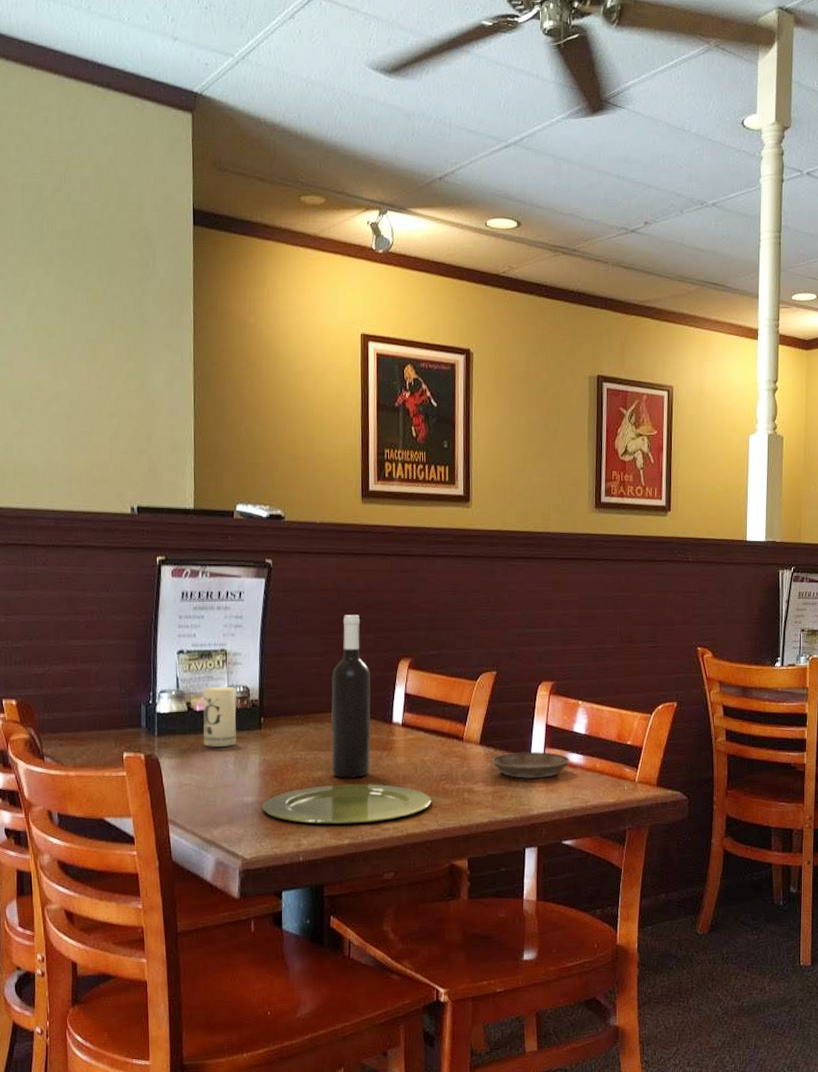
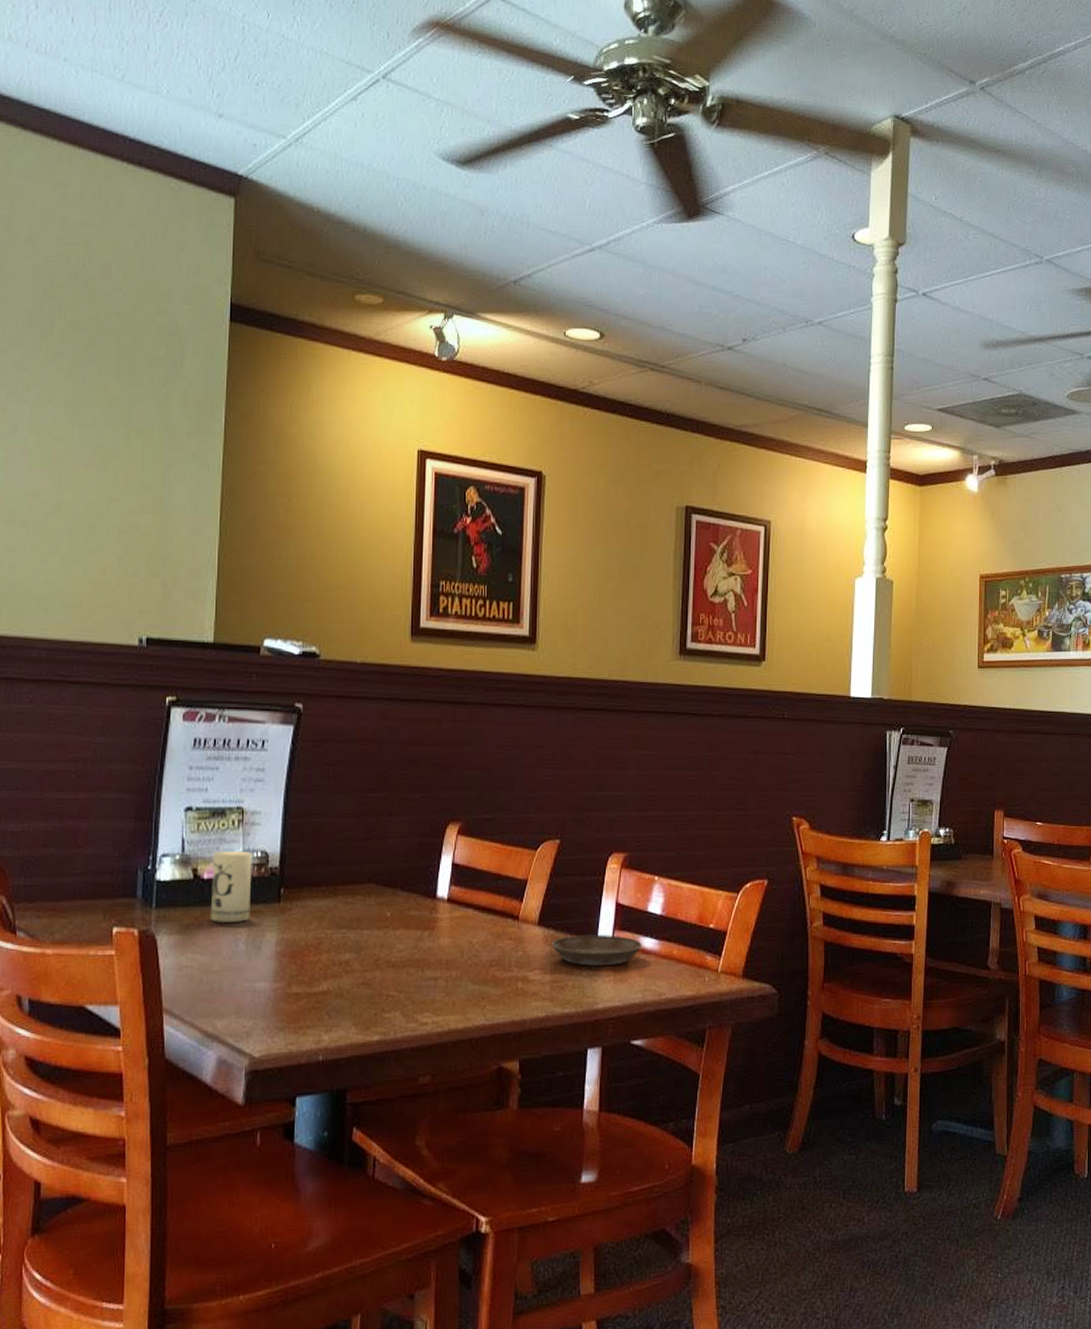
plate: present [263,784,432,825] -> none [277,969,479,1017]
wine bottle: present [331,615,371,778] -> none [362,770,412,962]

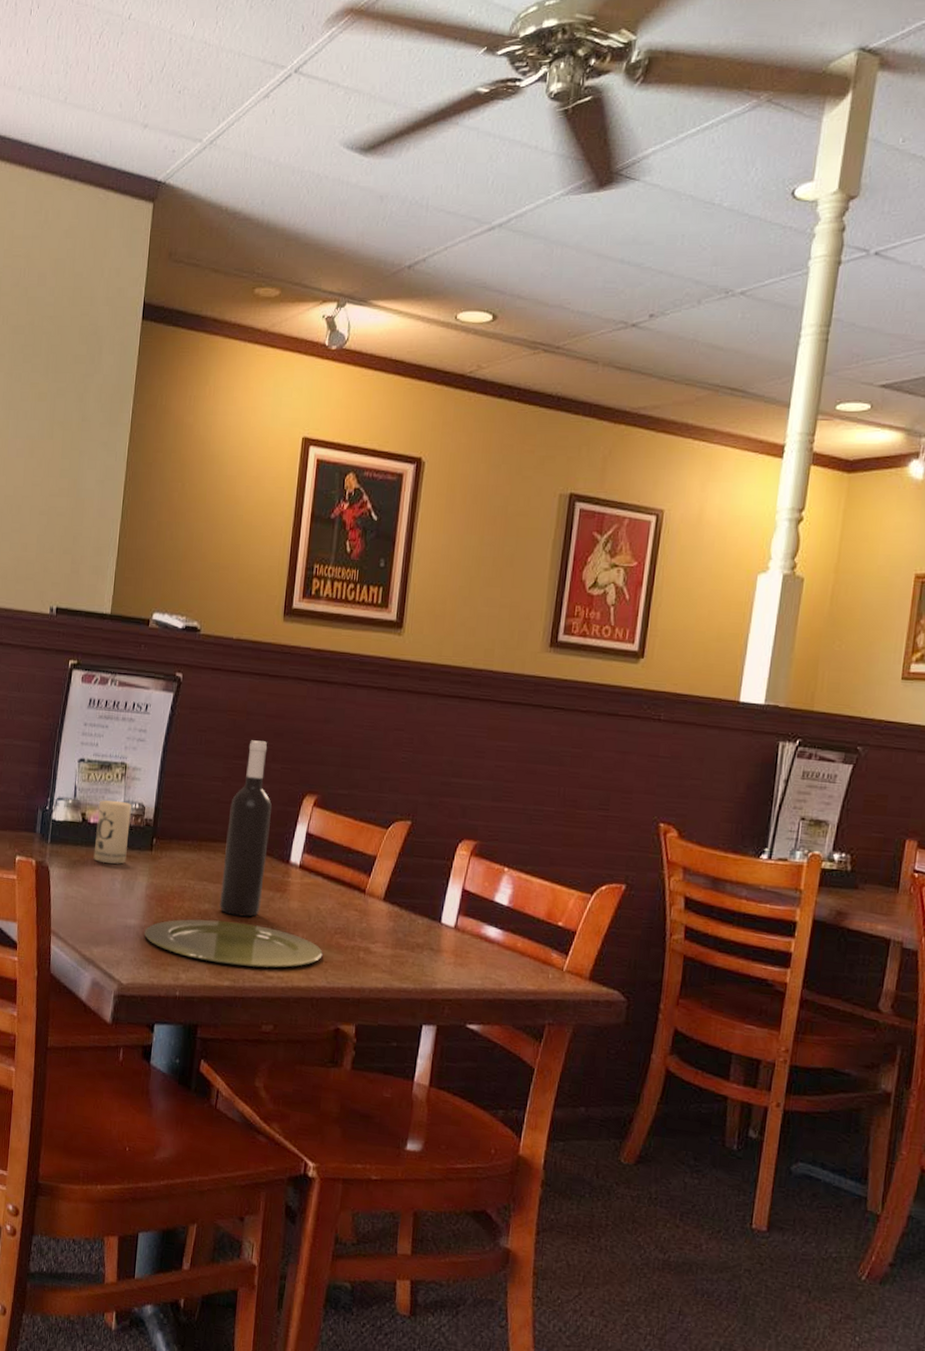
plate: none [277,969,479,1017] -> present [144,919,323,968]
wine bottle: none [362,770,412,962] -> present [220,740,272,917]
saucer: present [551,935,642,967] -> none [395,915,486,950]

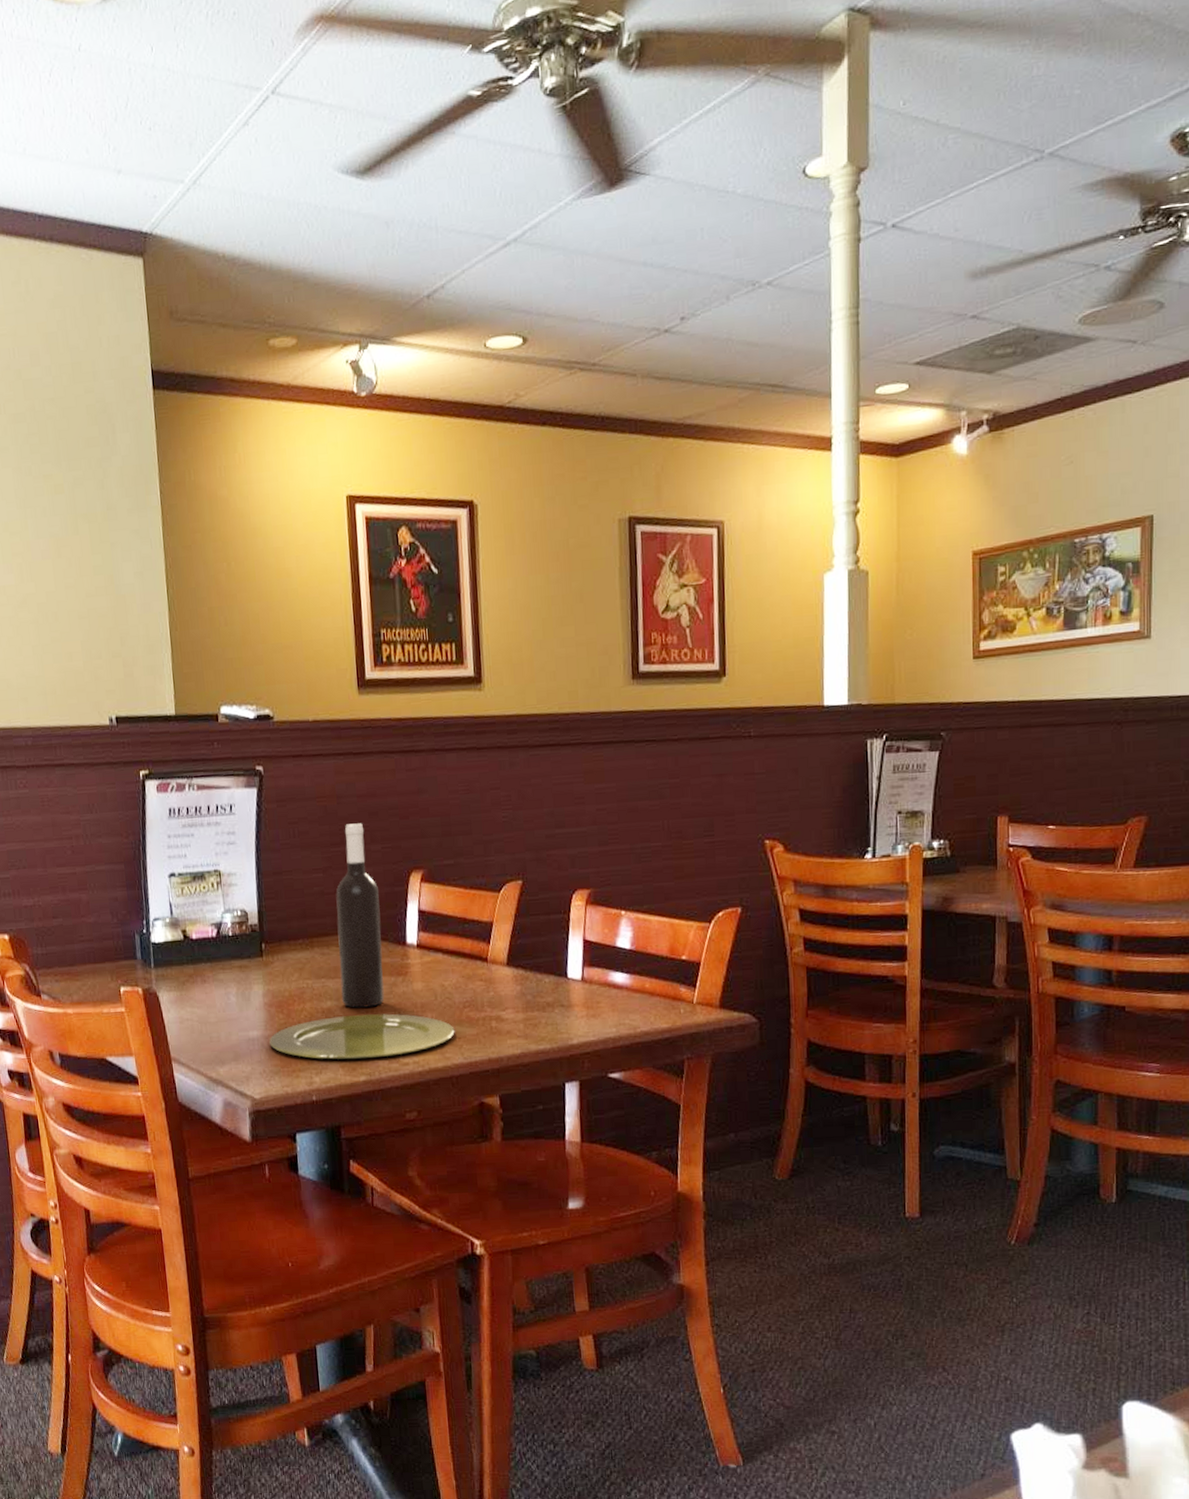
candle: present [93,800,132,864] -> none [199,910,238,979]

